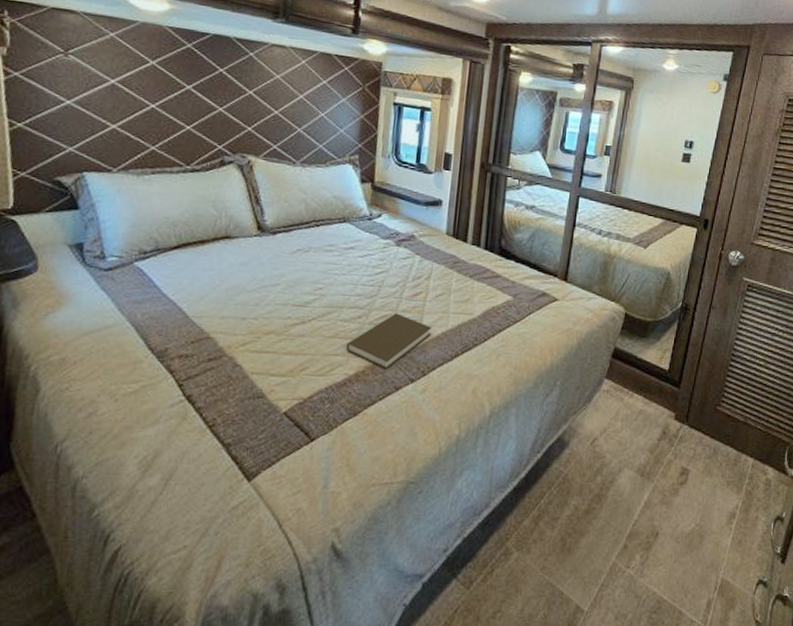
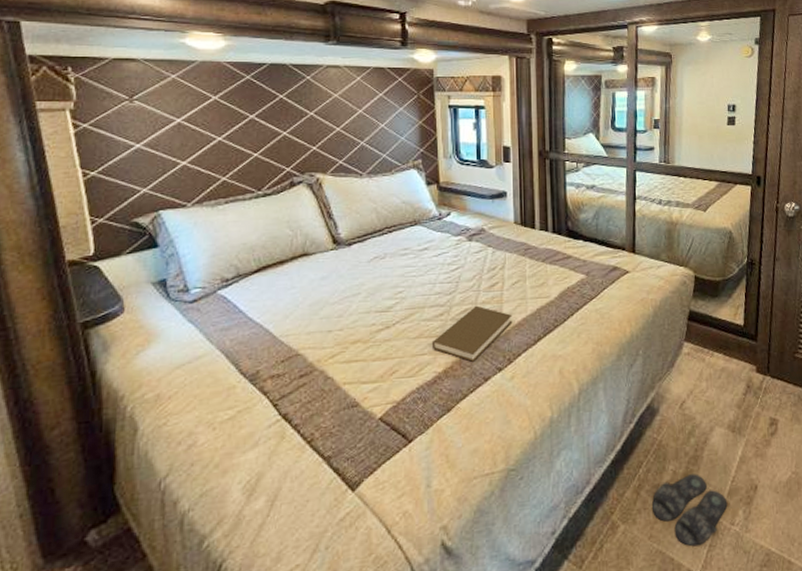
slippers: none [549,512,626,584] -> present [652,474,728,547]

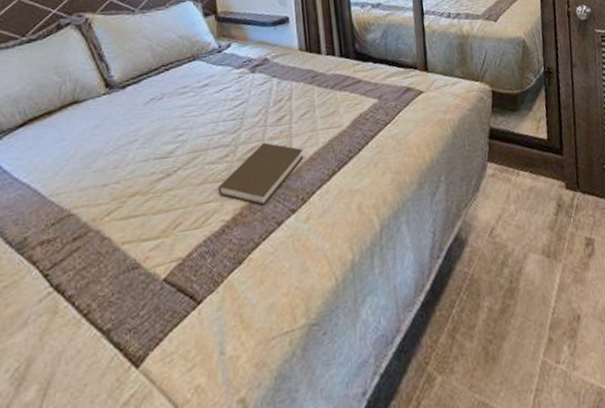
slippers: present [652,474,728,547] -> none [469,308,551,394]

